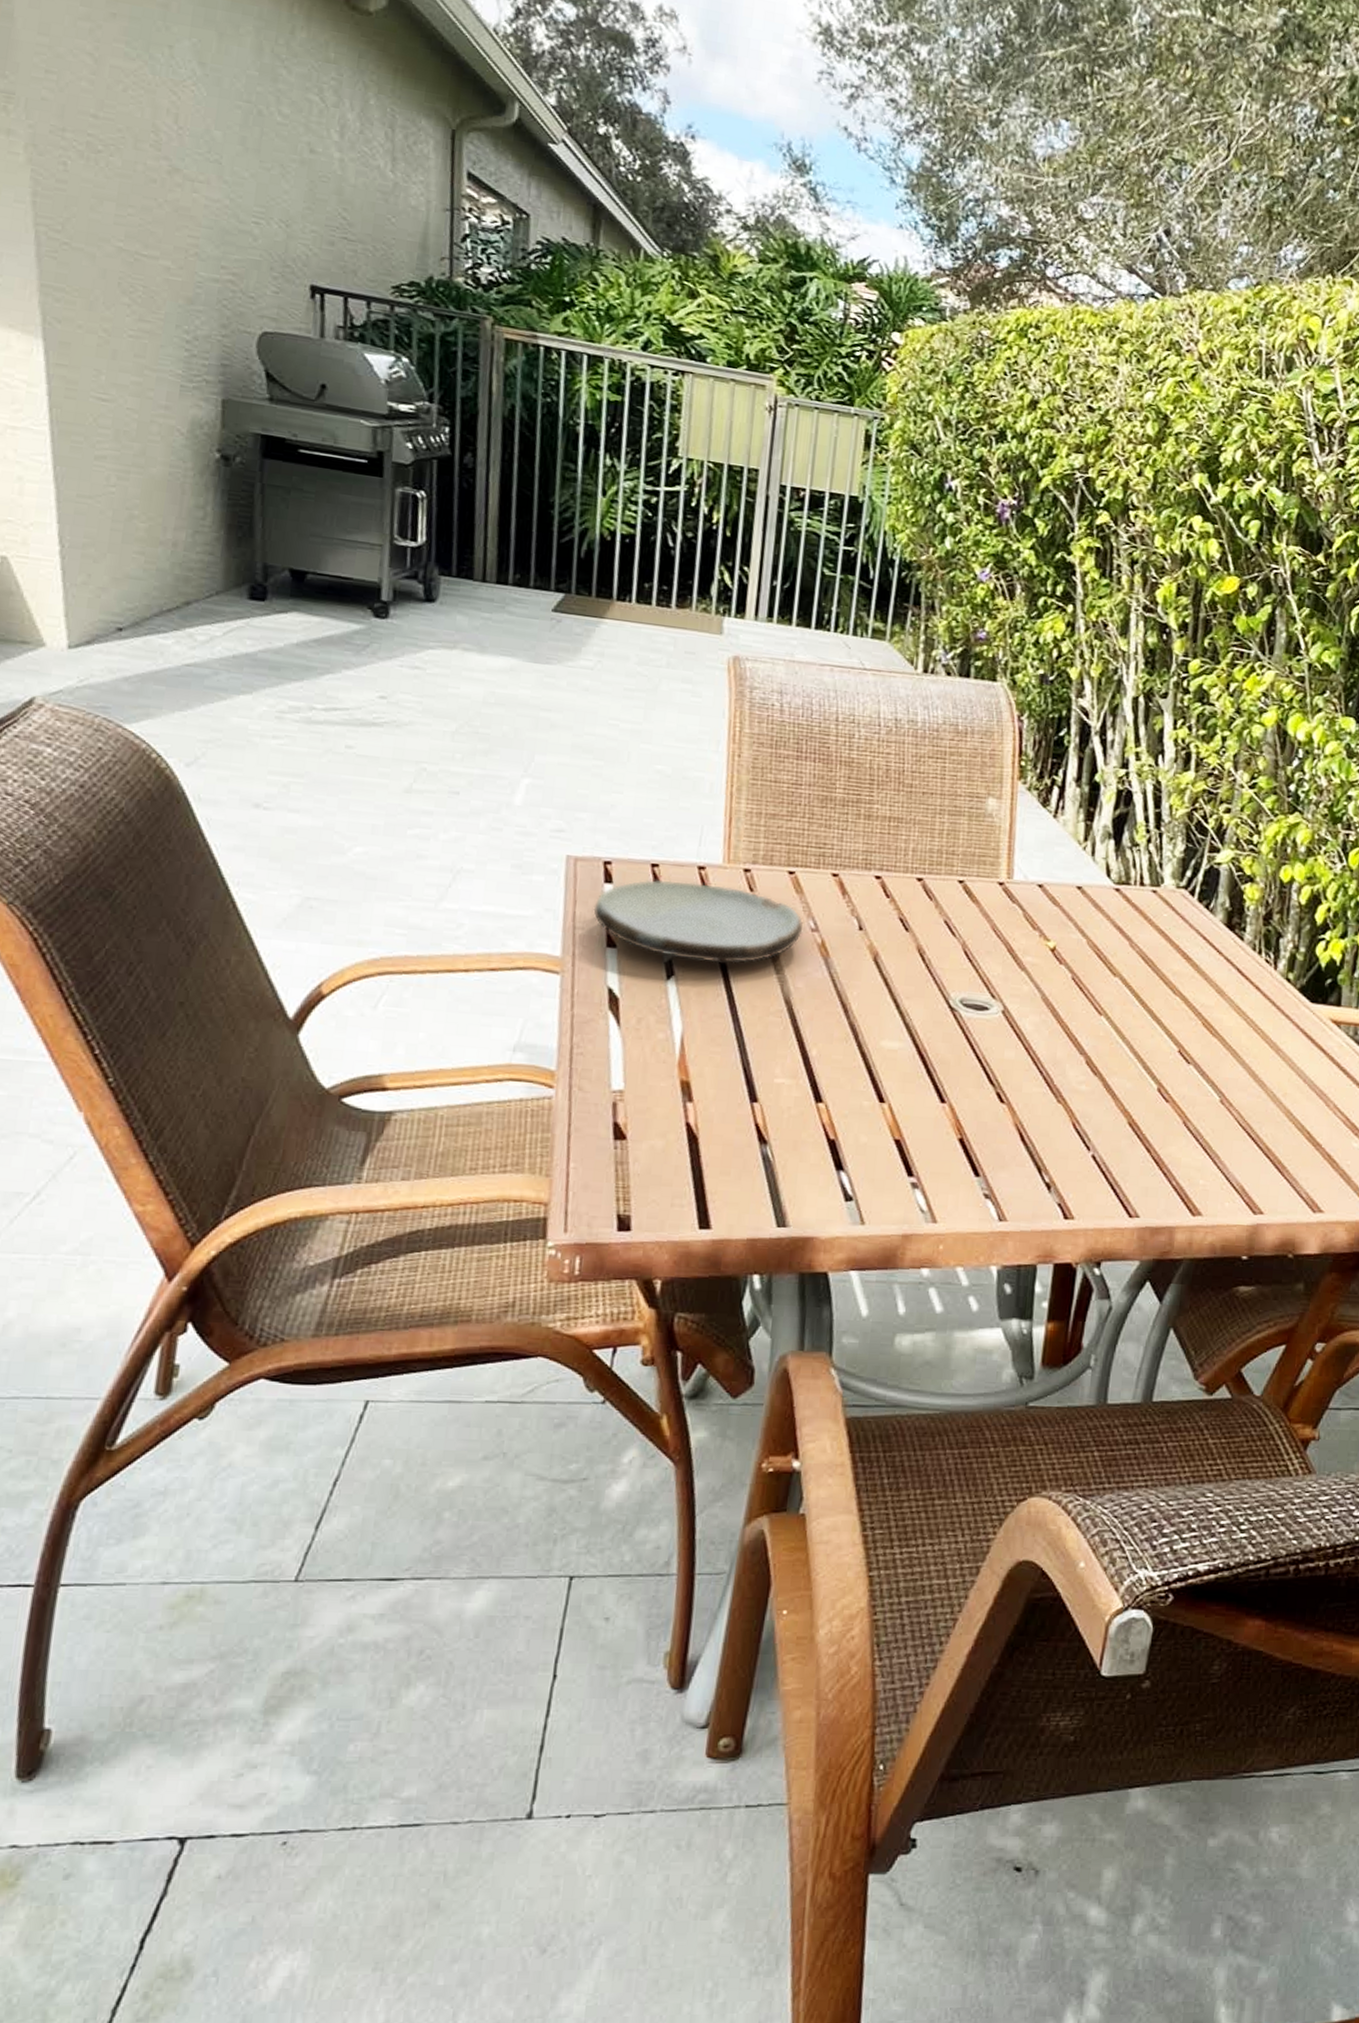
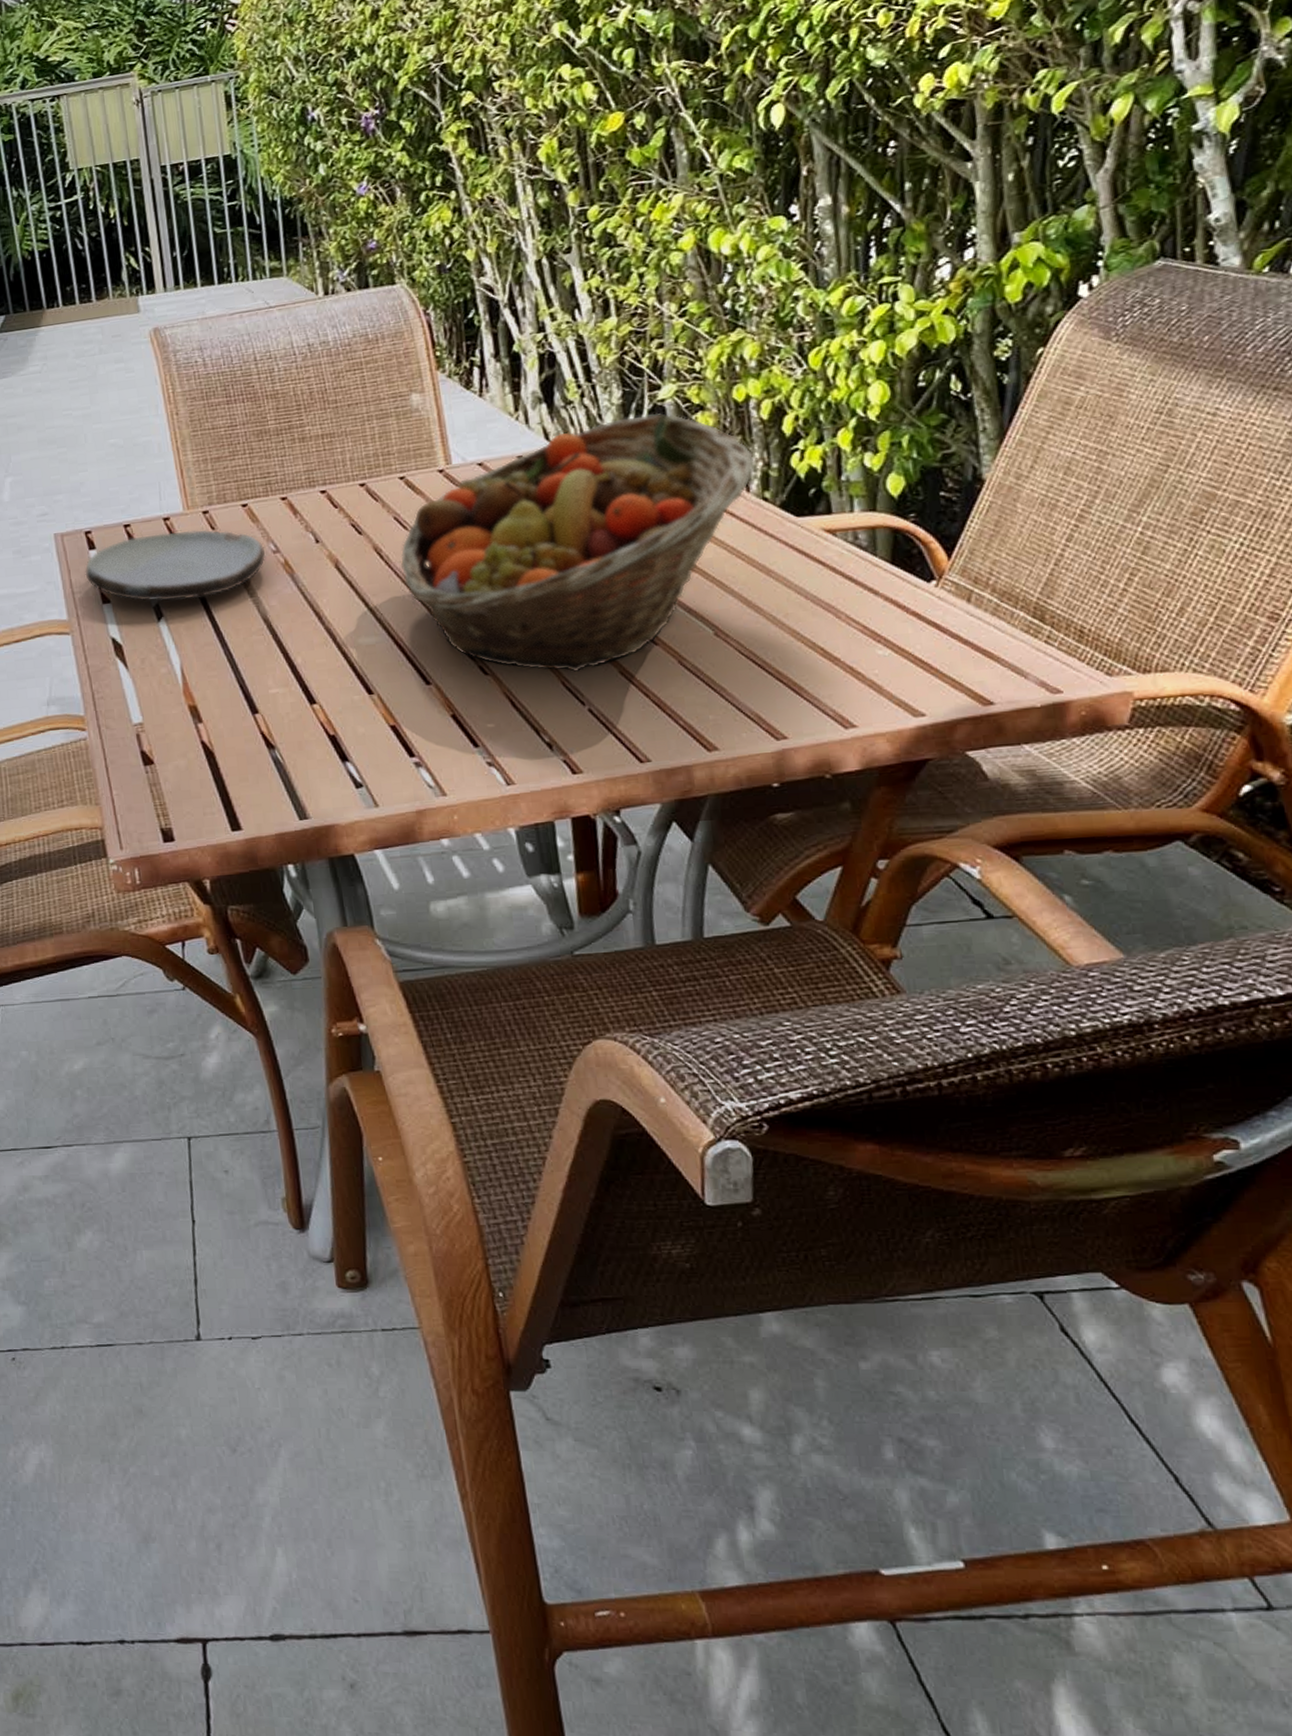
fruit basket: none [940,871,1287,1116] -> present [400,413,754,673]

